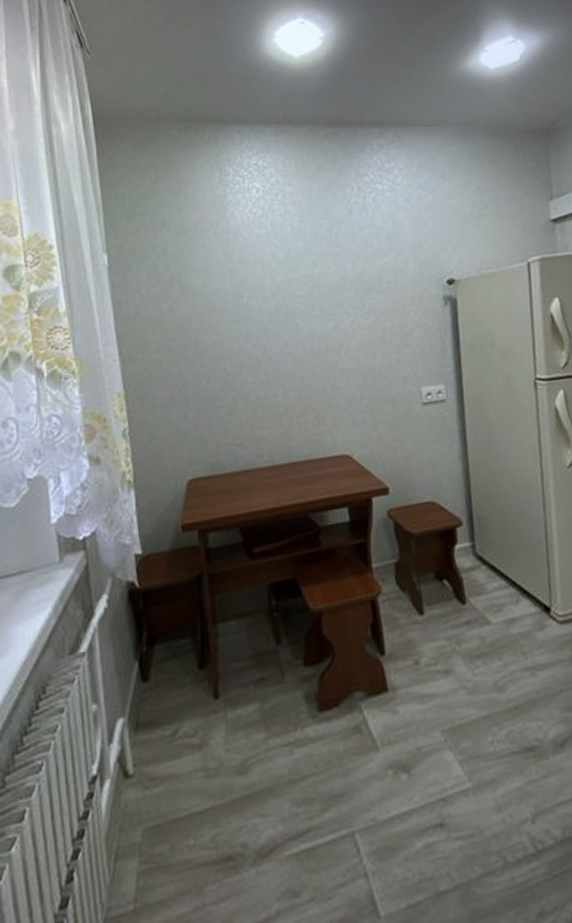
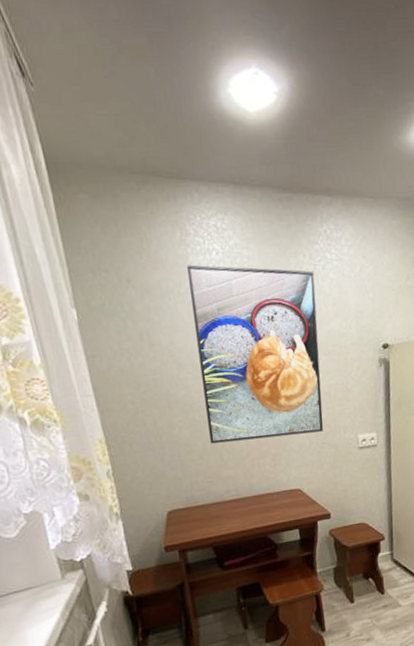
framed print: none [225,203,377,398] -> present [187,264,323,444]

